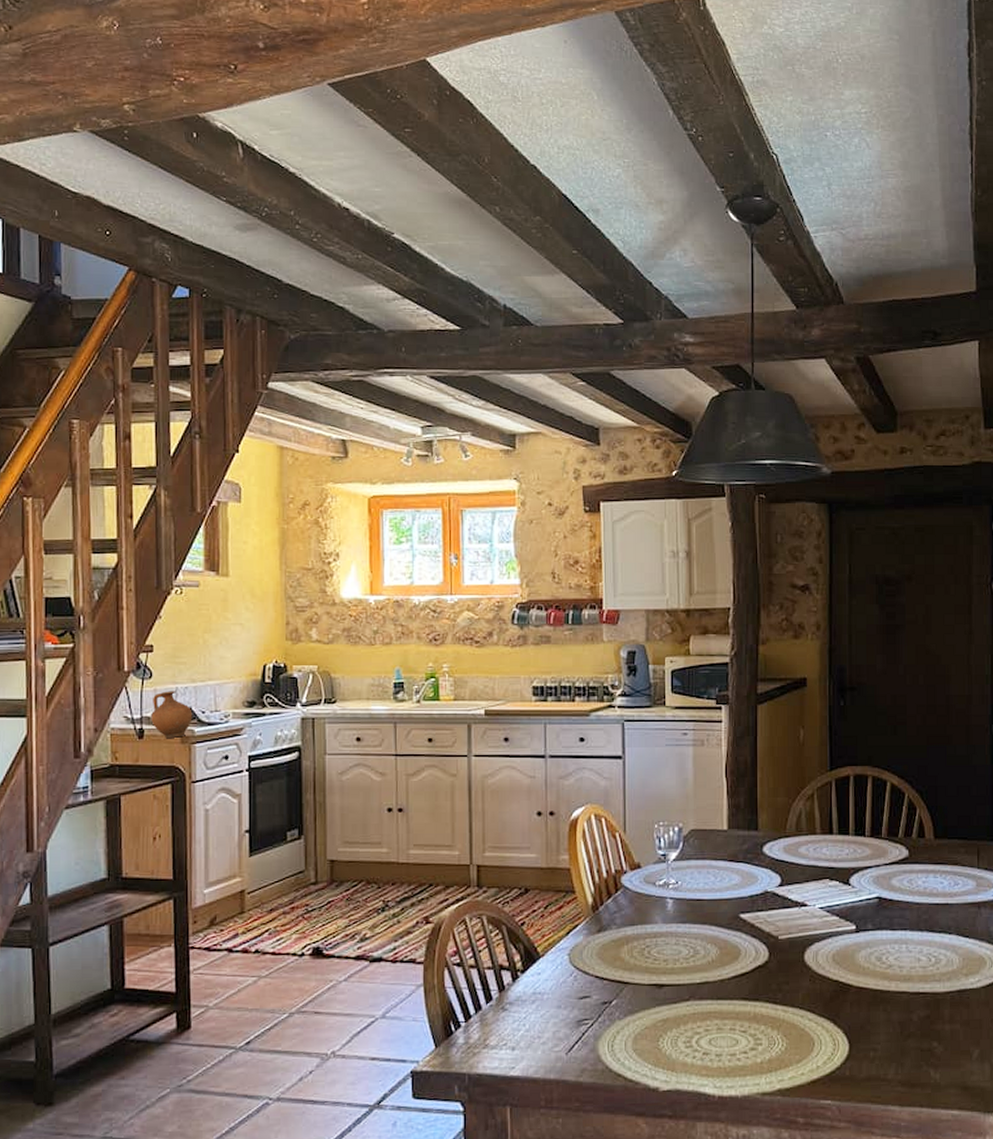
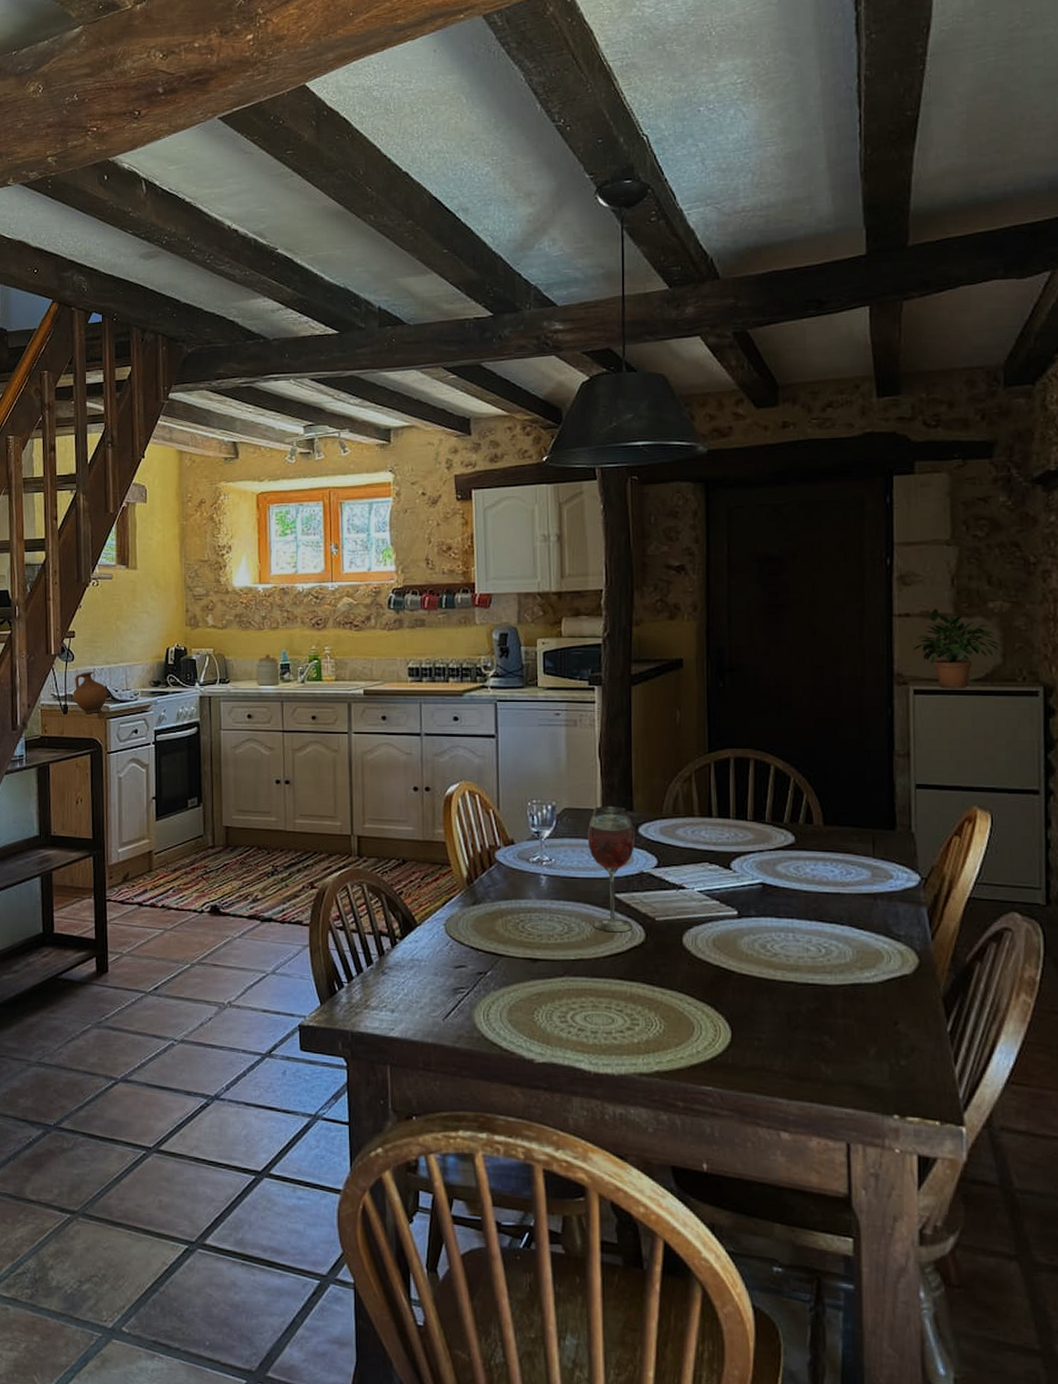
jar: none [366,671,393,706] -> present [256,653,280,686]
wineglass: none [713,826,759,953] -> present [587,806,634,933]

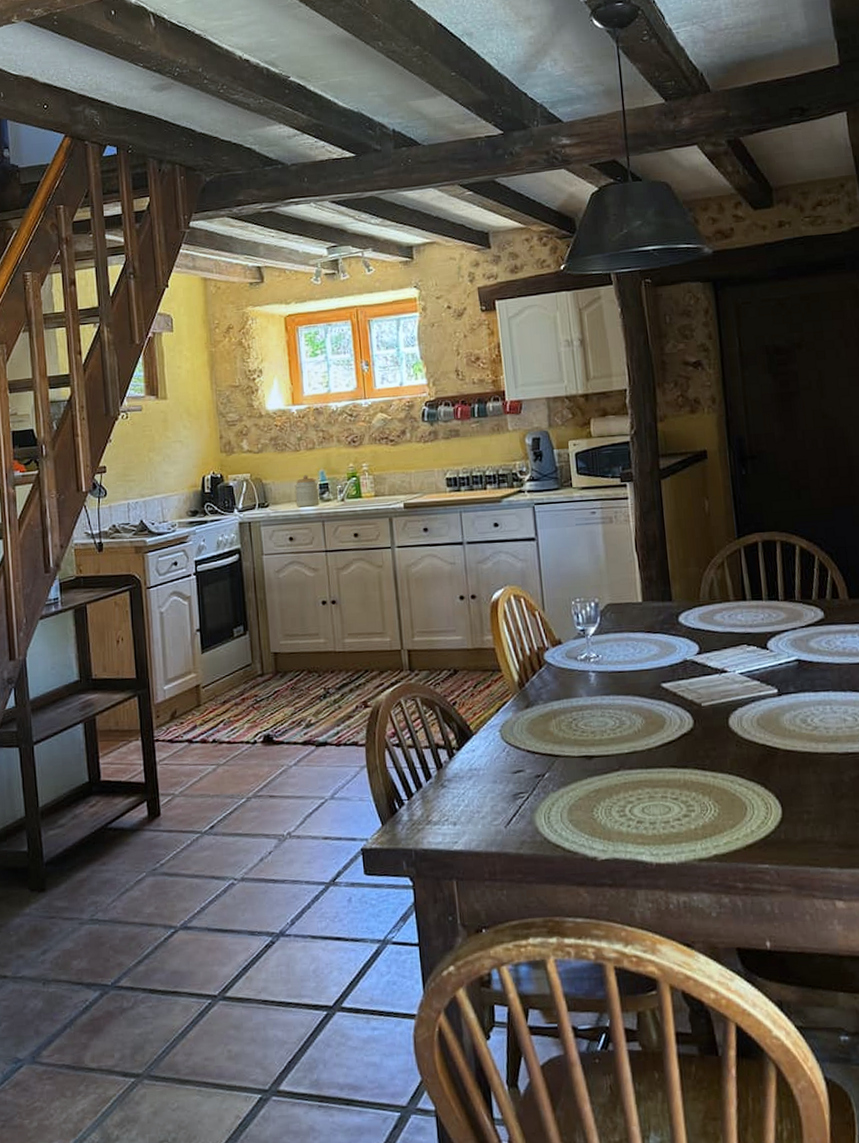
ceramic jug: present [74,672,108,714] -> none [108,506,144,550]
wineglass: present [587,806,634,933] -> none [630,598,681,722]

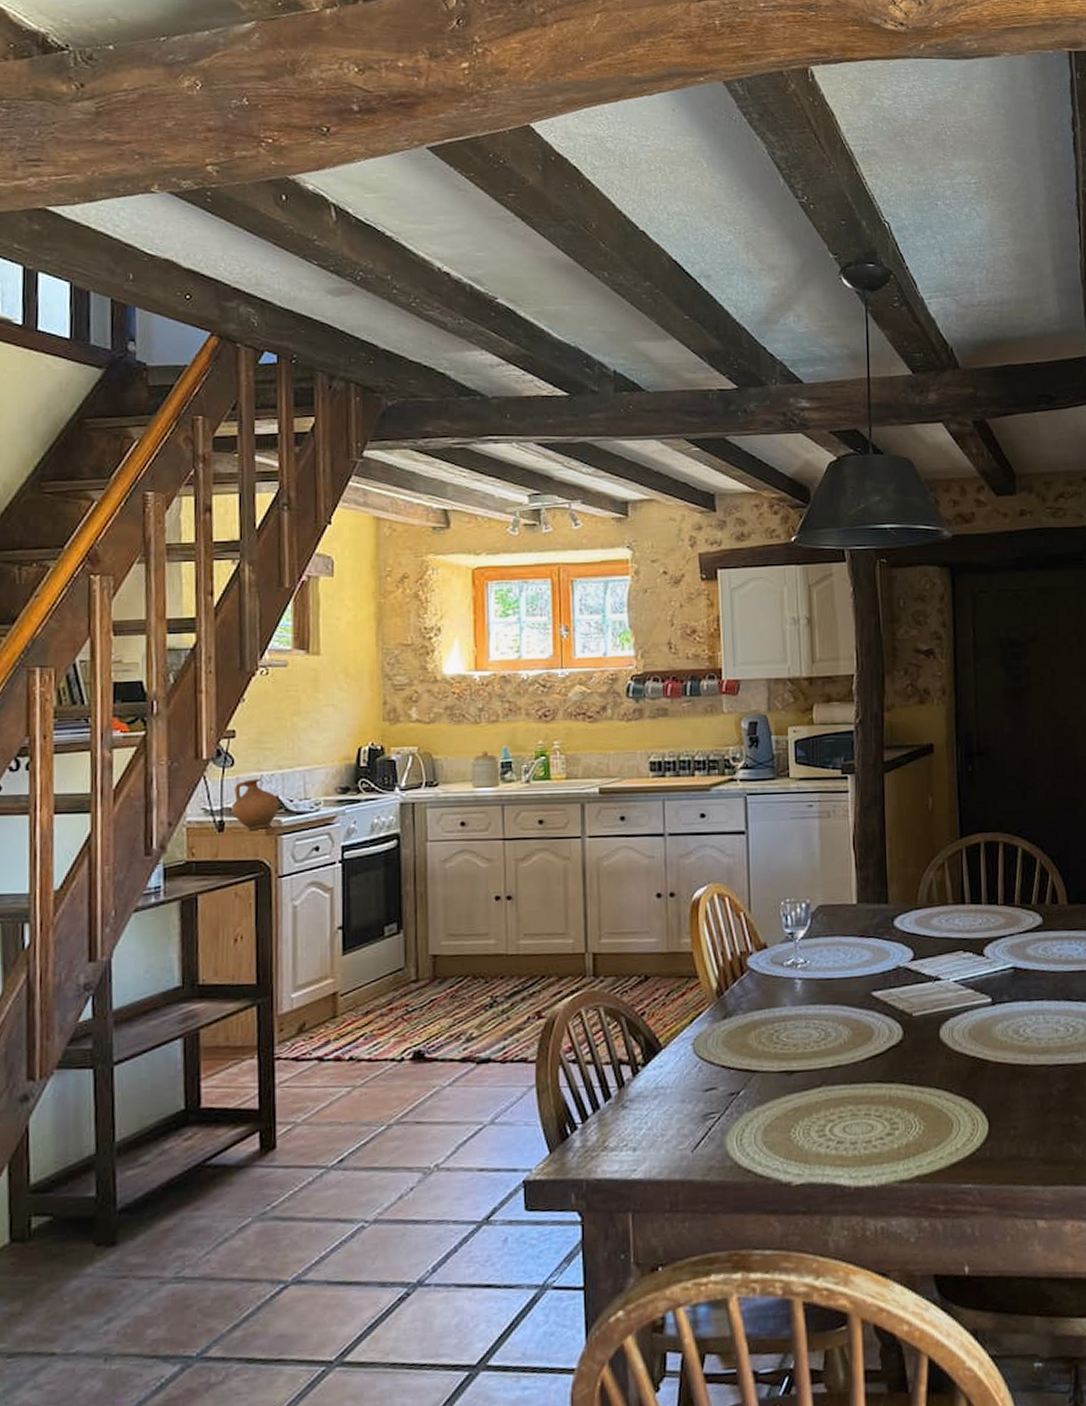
ceramic jug: none [108,506,144,550] -> present [233,779,280,831]

